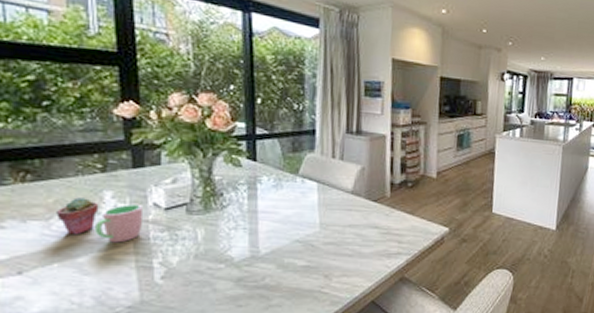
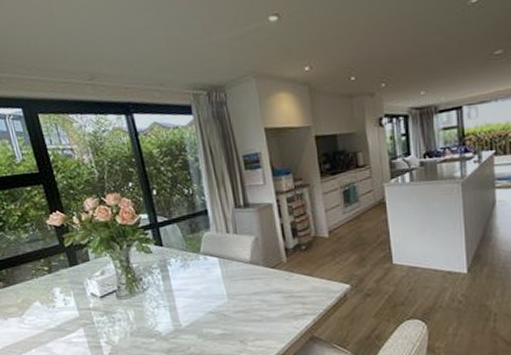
potted succulent: present [56,197,99,235] -> none [25,295,54,326]
cup: present [95,203,144,243] -> none [53,295,87,329]

